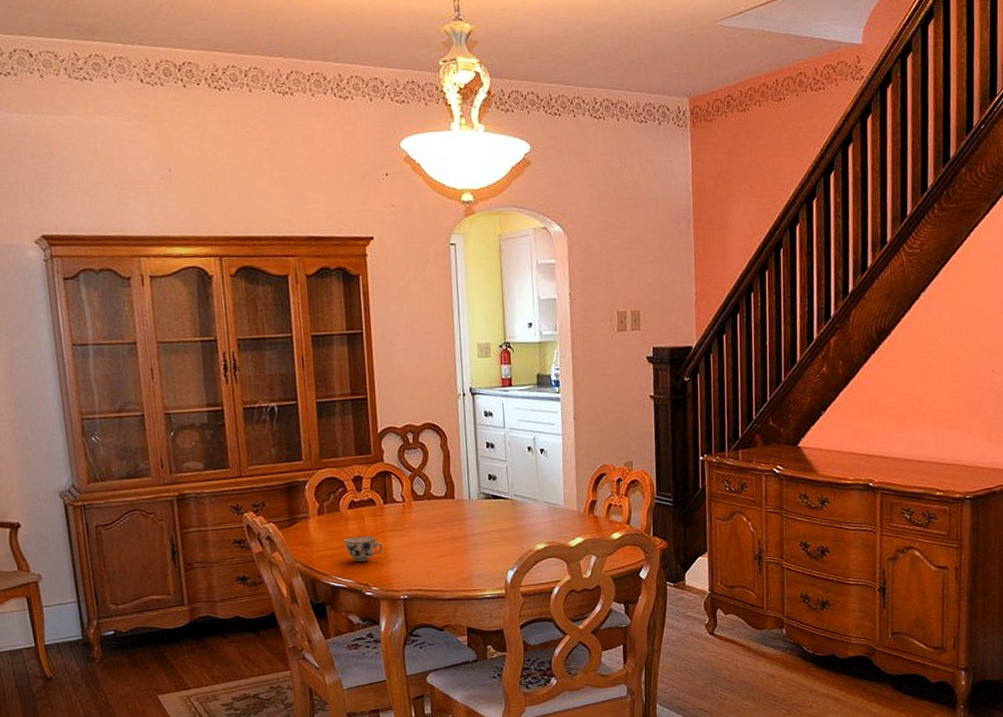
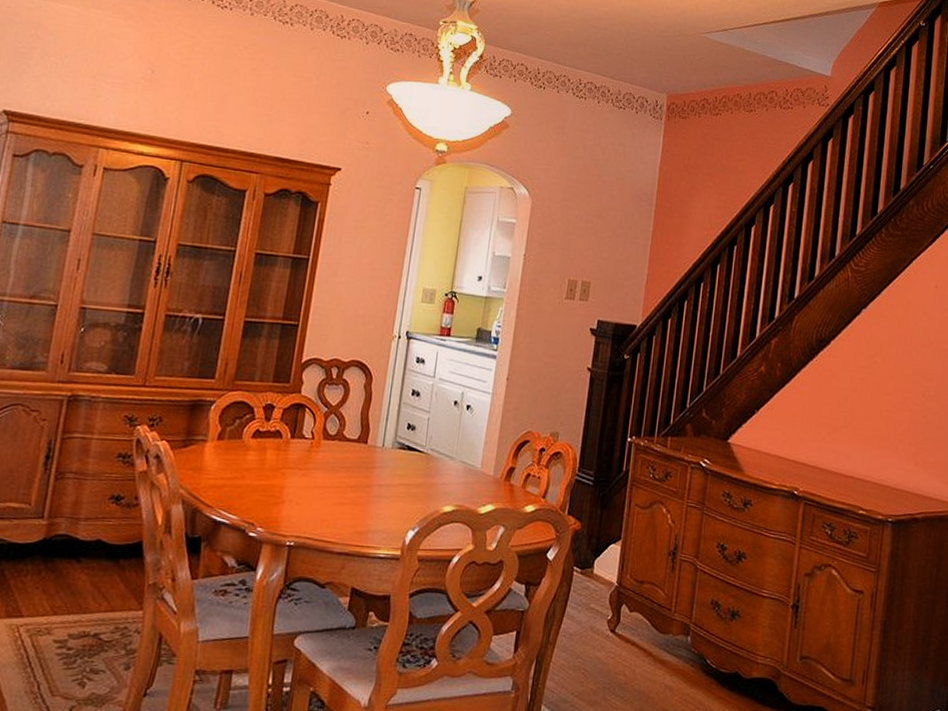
teacup: present [343,535,383,562] -> none [238,468,280,498]

